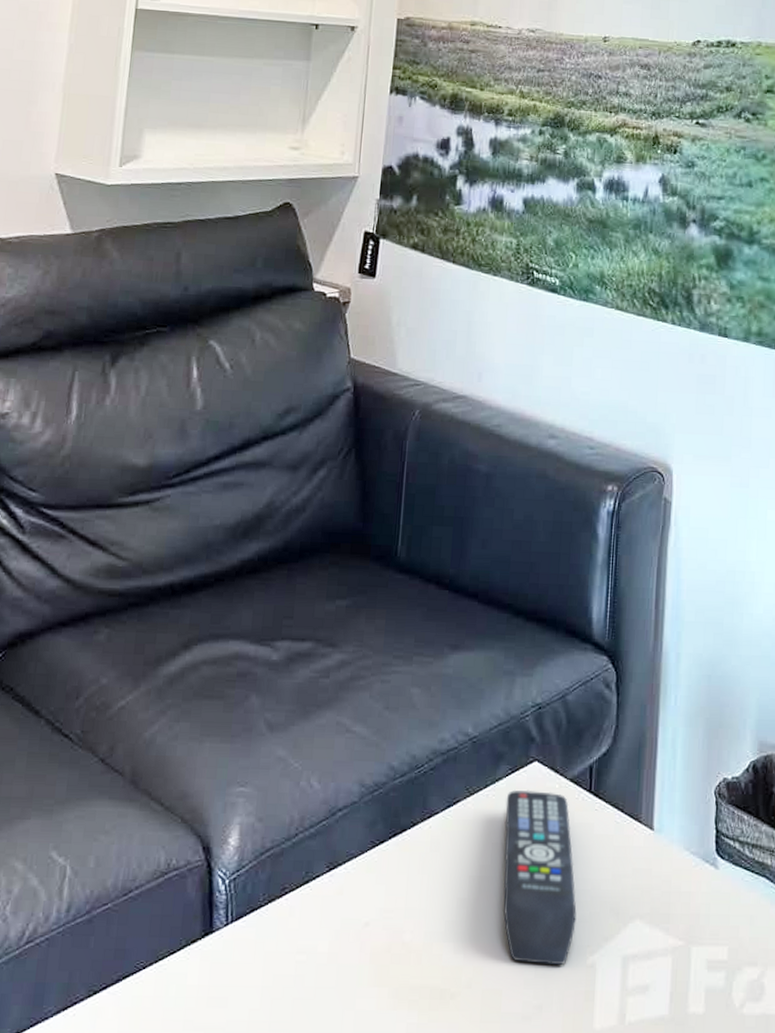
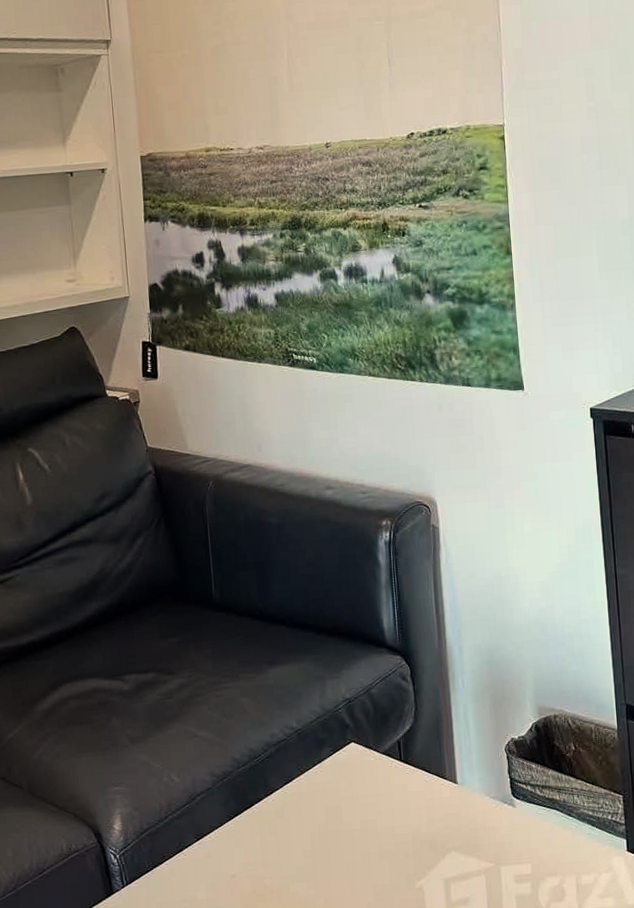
remote control: present [502,789,577,966] -> none [332,764,403,892]

